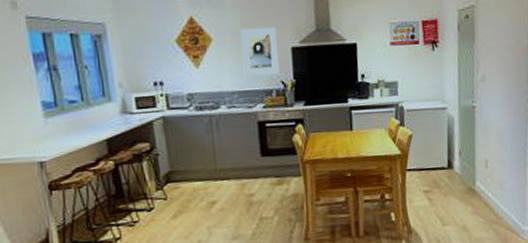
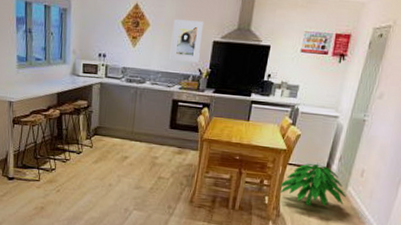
indoor plant: none [403,162,476,213] -> present [279,162,346,207]

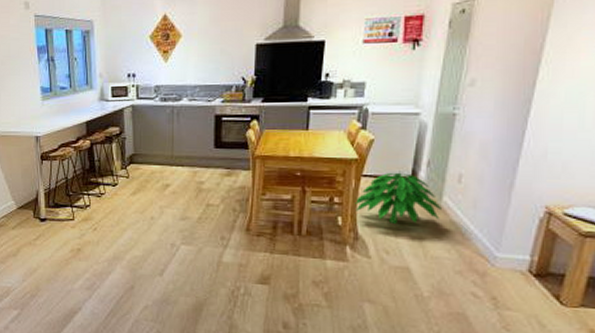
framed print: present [169,19,204,63] -> none [207,24,243,71]

